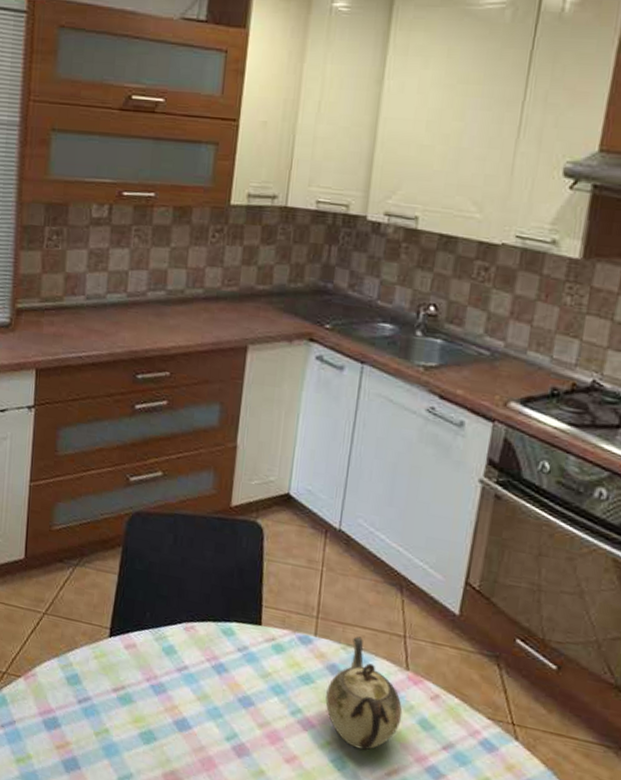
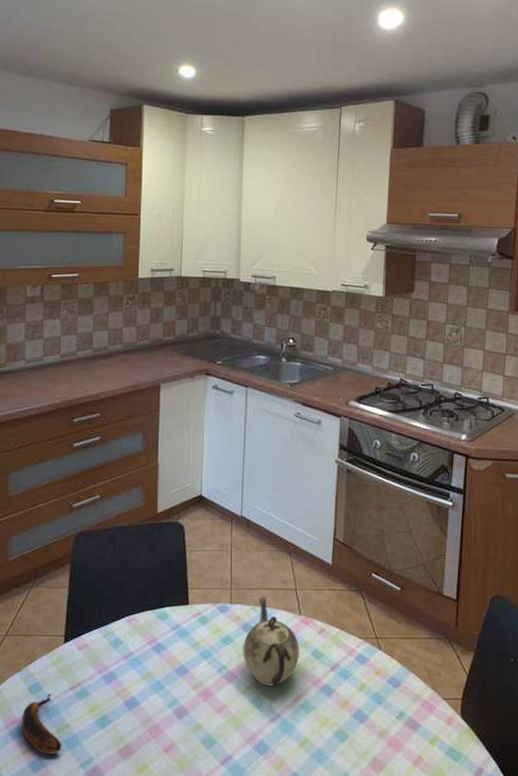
banana: none [56,689,100,758] -> present [21,693,62,754]

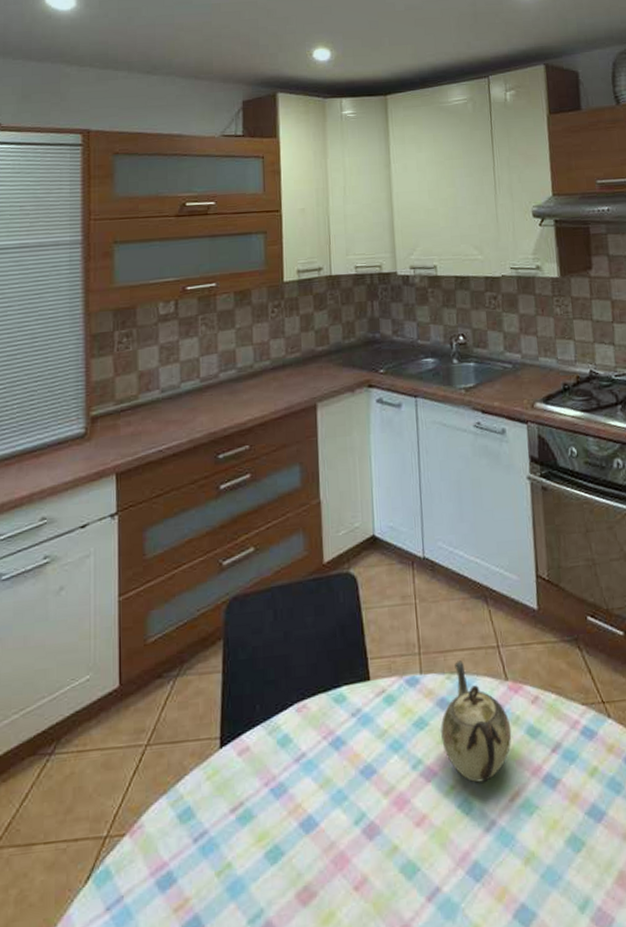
banana: present [21,693,62,754] -> none [170,820,224,910]

